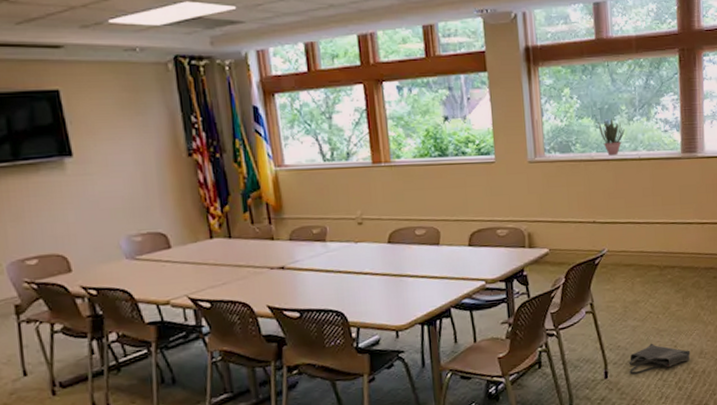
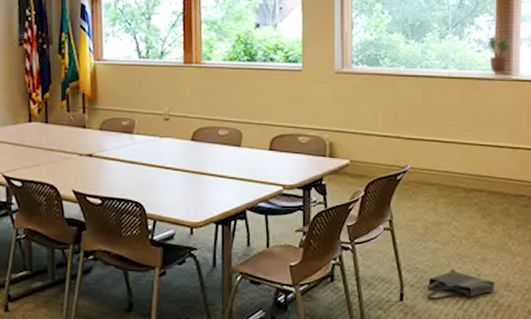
potted plant: present [598,119,625,156] -> none [409,36,436,72]
potted plant: none [673,113,696,152] -> present [487,34,512,74]

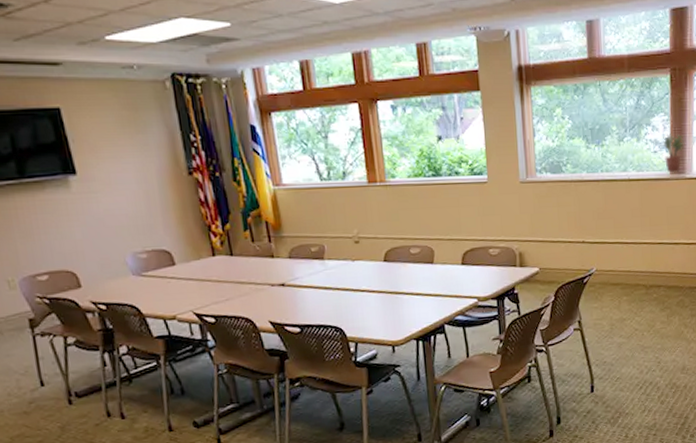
tote bag: present [427,269,495,300] -> none [614,359,673,389]

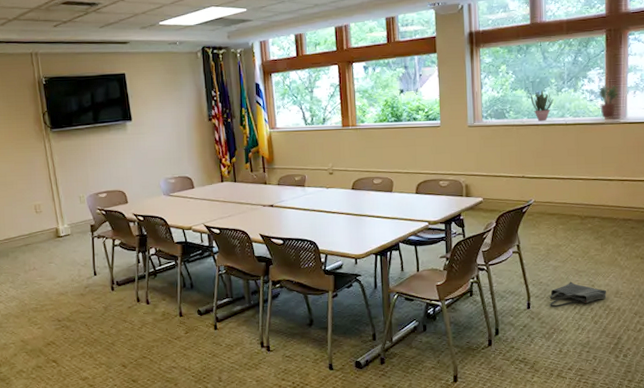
potted plant: none [589,140,615,176] -> present [530,90,553,121]
tote bag: none [614,359,673,389] -> present [549,281,607,307]

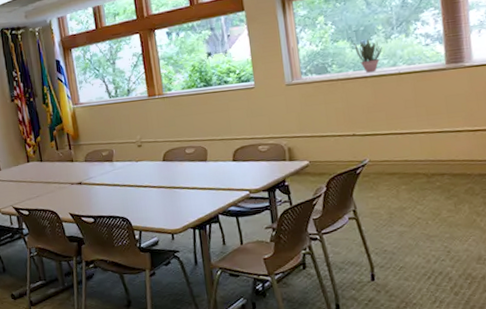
tote bag: present [549,281,607,307] -> none [397,248,467,278]
potted plant: present [598,85,620,118] -> none [435,25,461,63]

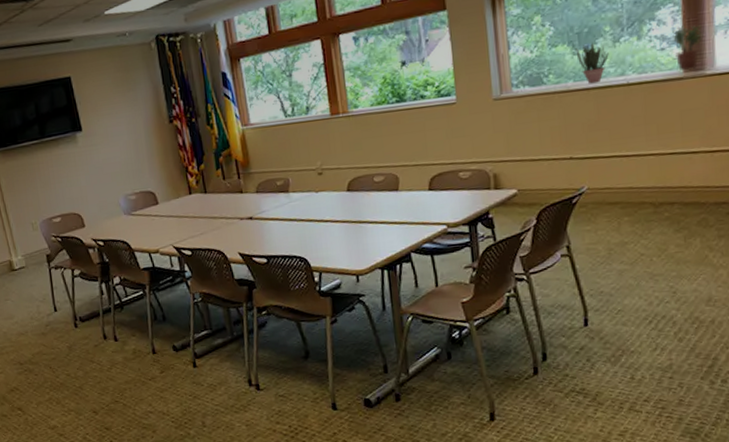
potted plant: none [435,25,461,63] -> present [672,25,704,71]

